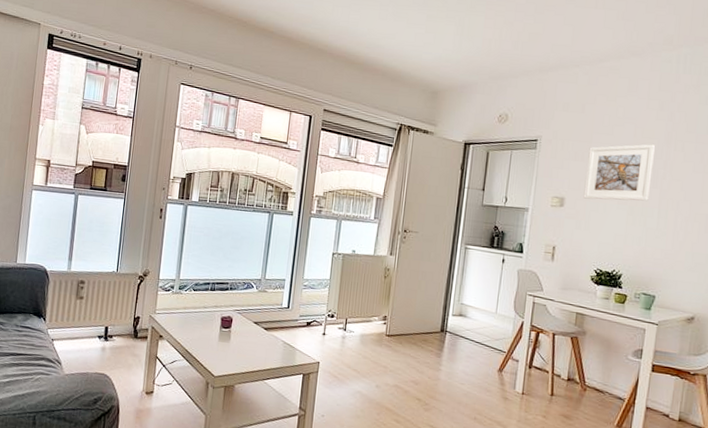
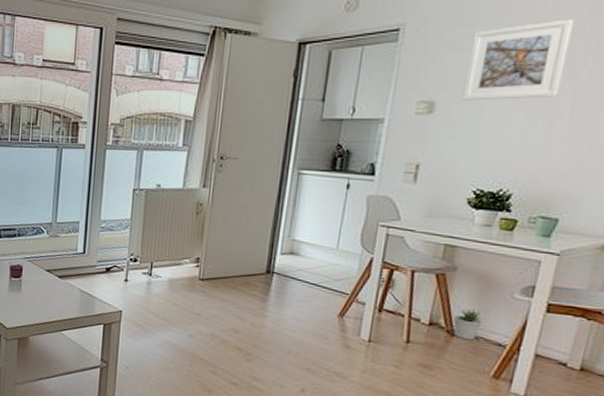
potted plant: none [585,367,607,395] -> present [453,309,483,341]

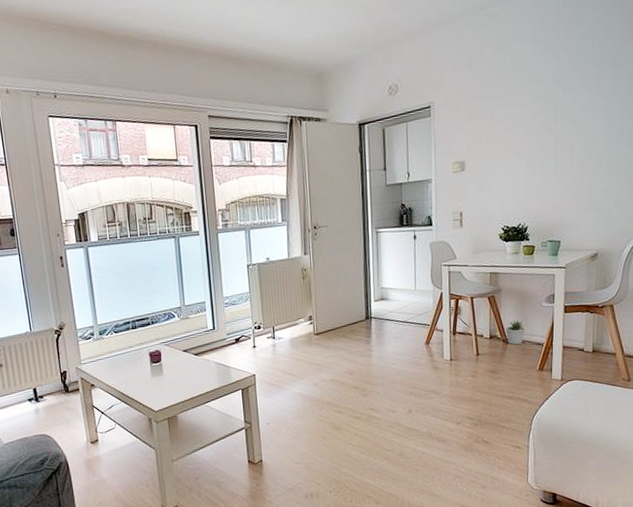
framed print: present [461,19,575,101] -> none [482,89,546,158]

